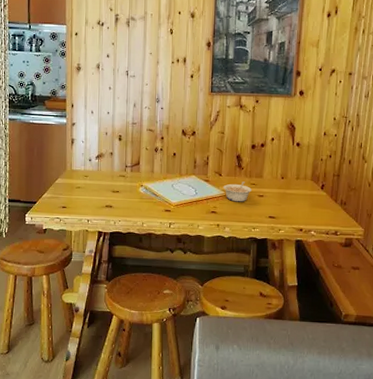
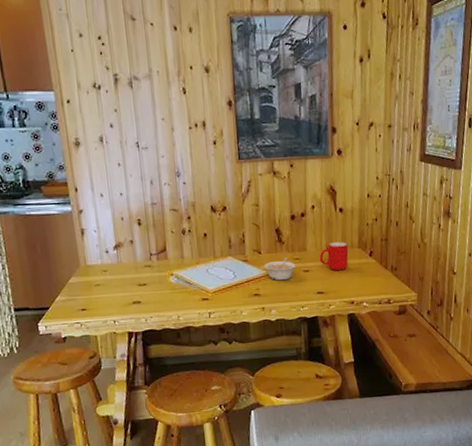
cup: none [274,173,302,199] -> present [319,242,349,271]

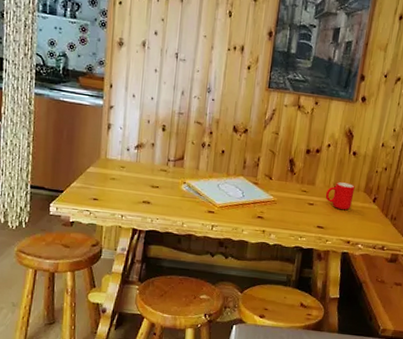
legume: present [264,257,296,281] -> none [272,187,302,209]

